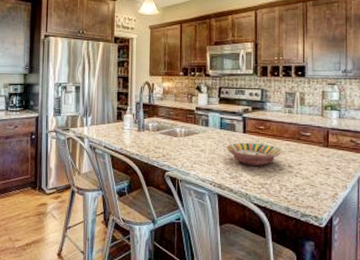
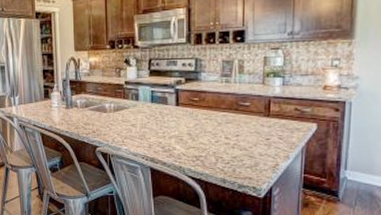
serving bowl: present [226,142,282,166] -> none [158,115,219,138]

